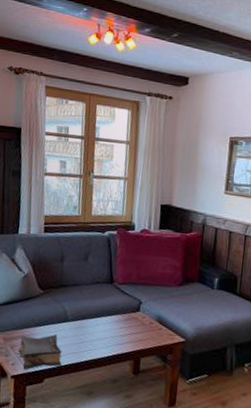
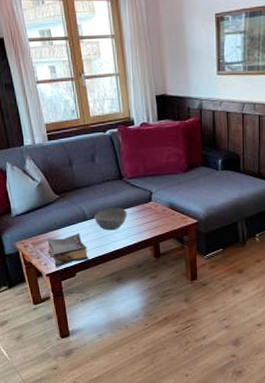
bowl: none [76,312,112,337] -> present [94,208,128,231]

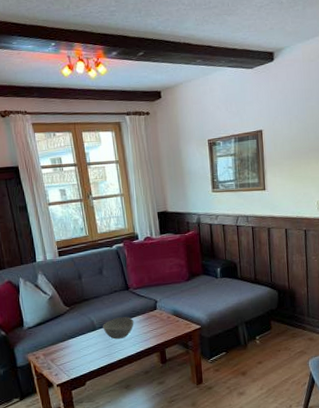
book: present [47,233,90,267] -> none [57,343,99,377]

